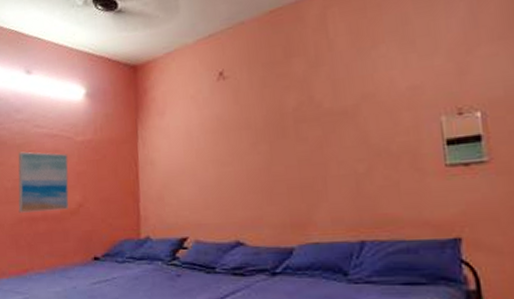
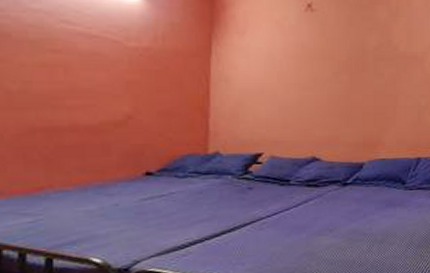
wall art: present [18,151,69,213] -> none [29,49,114,122]

